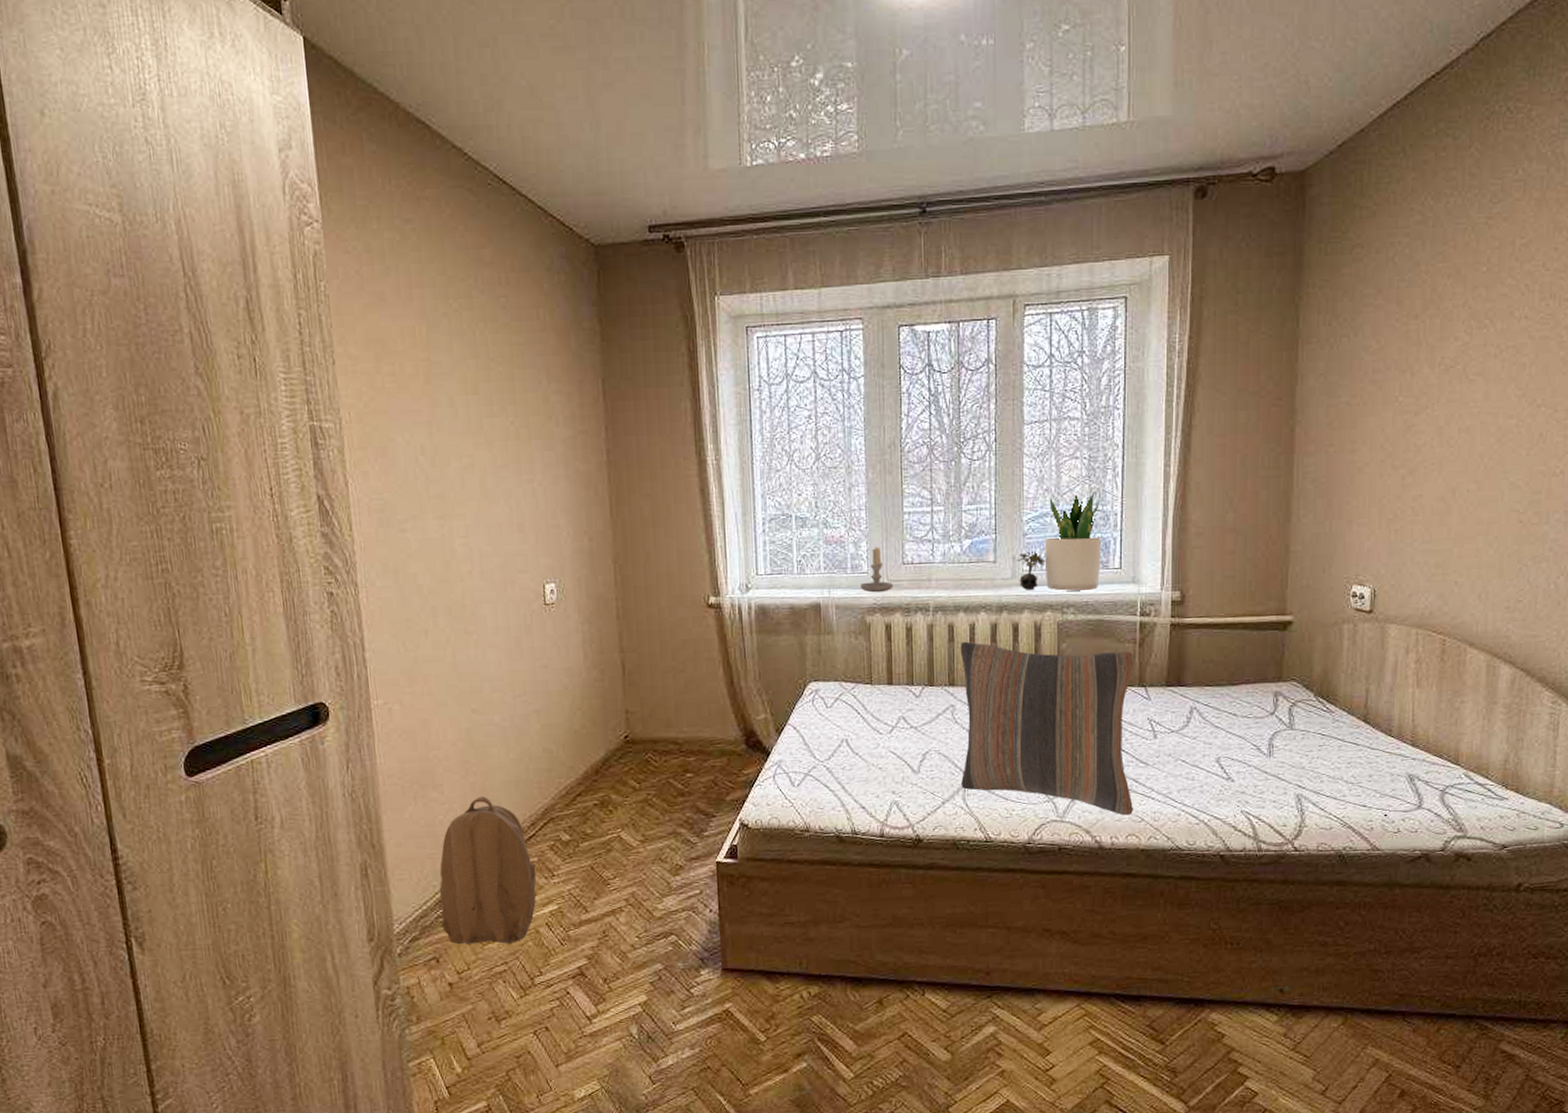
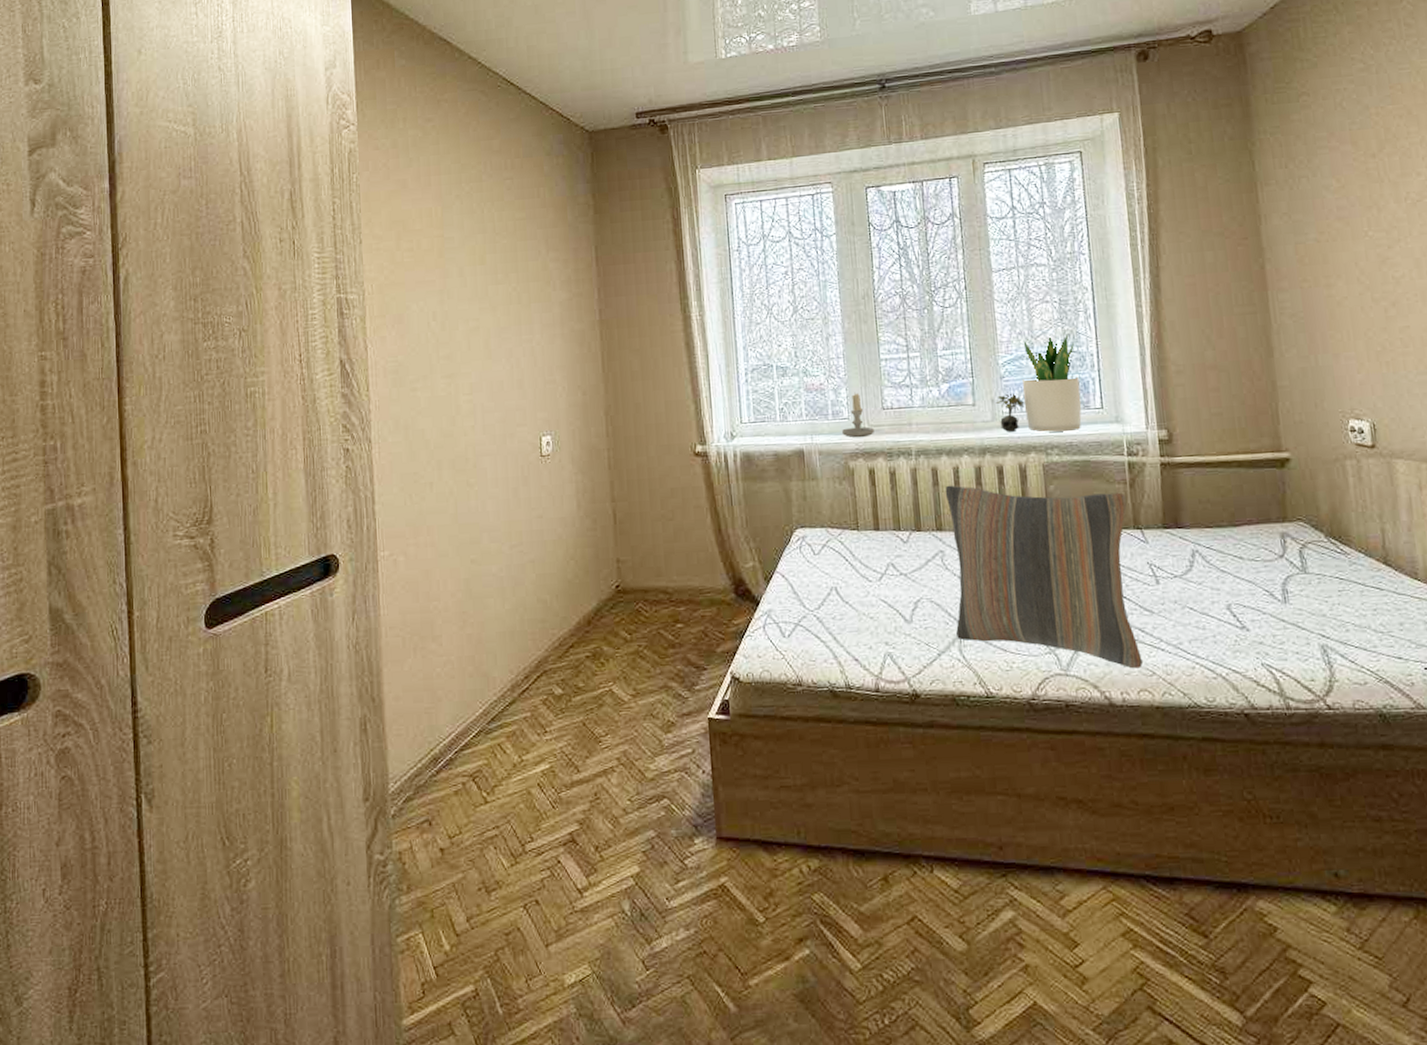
backpack: present [439,796,537,944] -> none [434,648,529,806]

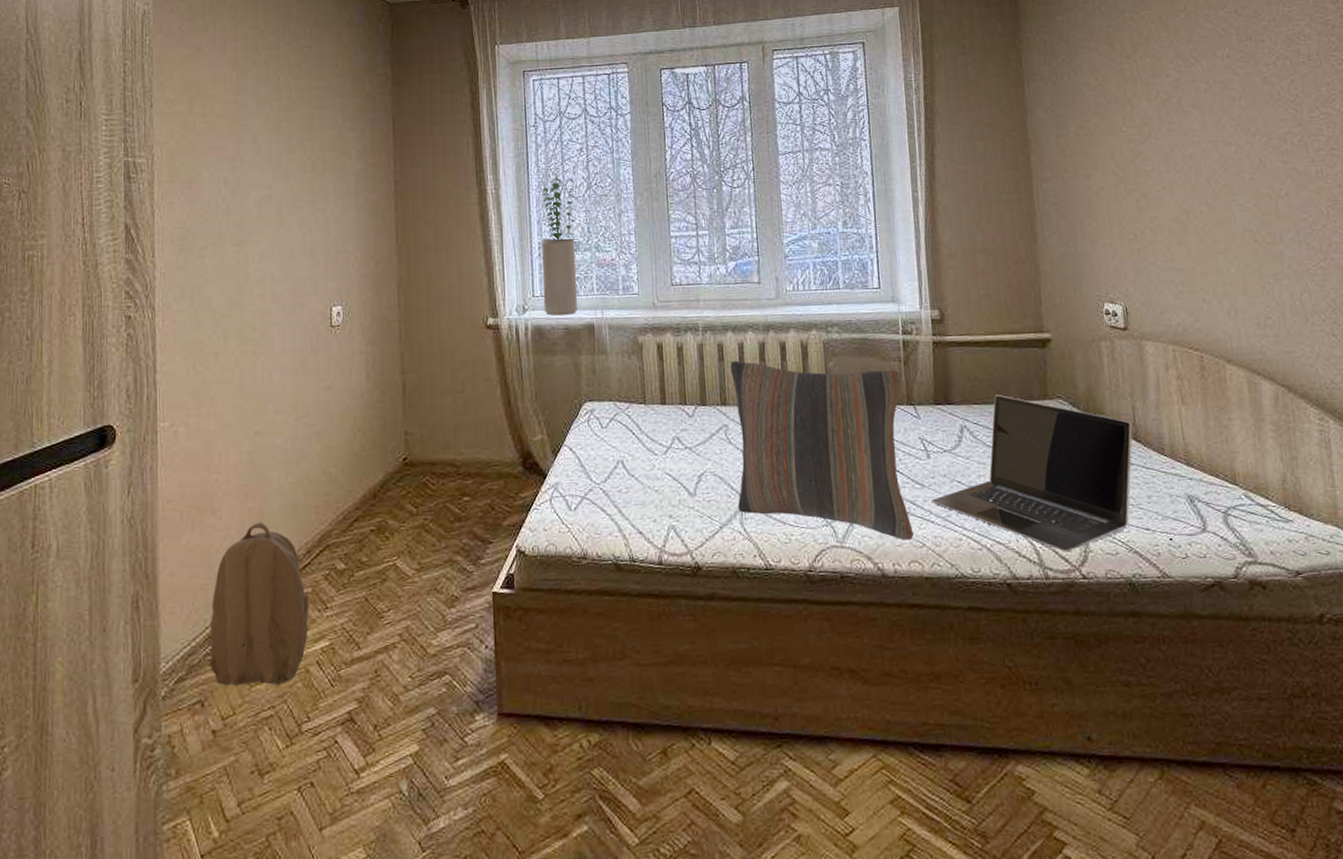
backpack: none [434,648,529,806] -> present [208,522,309,686]
vase: none [747,297,786,442] -> present [542,172,577,316]
candle: present [842,391,874,438] -> none [632,267,663,314]
succulent plant: present [995,392,1025,433] -> none [780,271,808,311]
planter: present [1022,332,1082,433] -> none [805,214,861,311]
laptop: none [1162,517,1382,682] -> present [932,394,1133,552]

